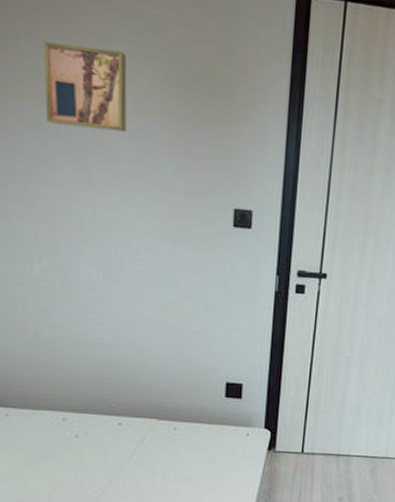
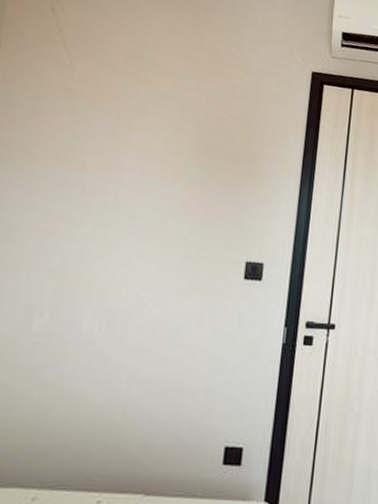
wall art: present [43,41,127,133] -> none [74,116,157,193]

